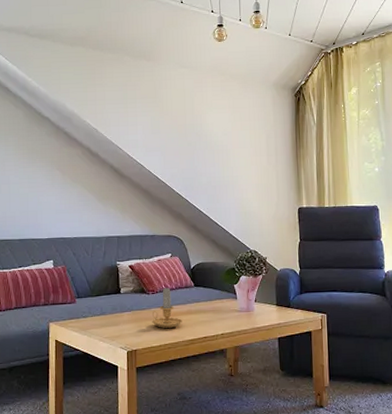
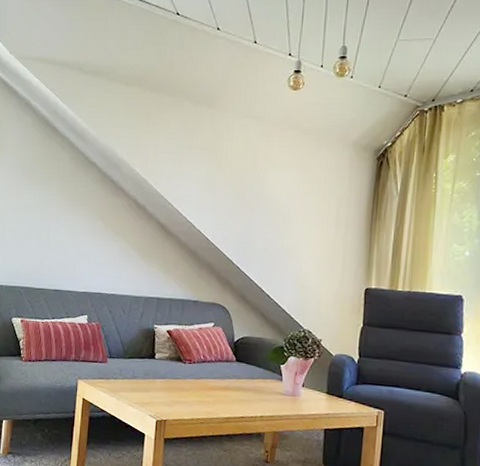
candle: present [152,287,182,329] -> none [186,358,219,403]

